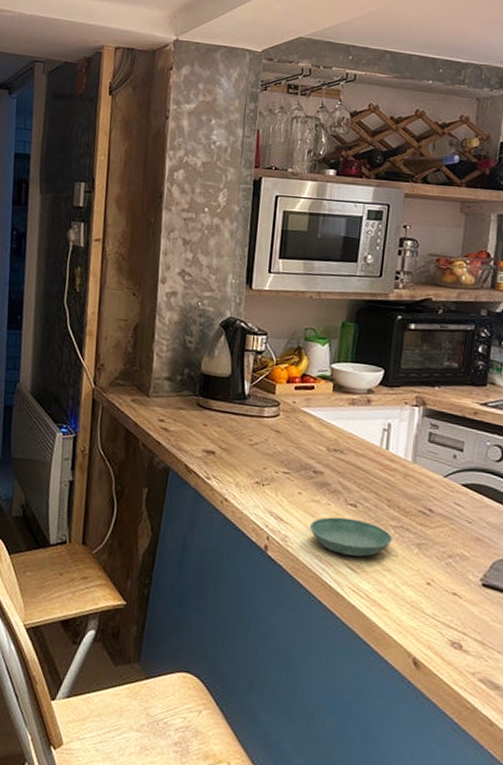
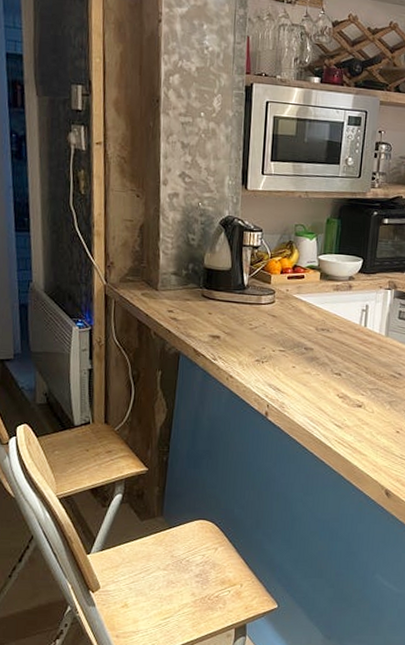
saucer: present [309,516,392,557] -> none [302,384,369,415]

